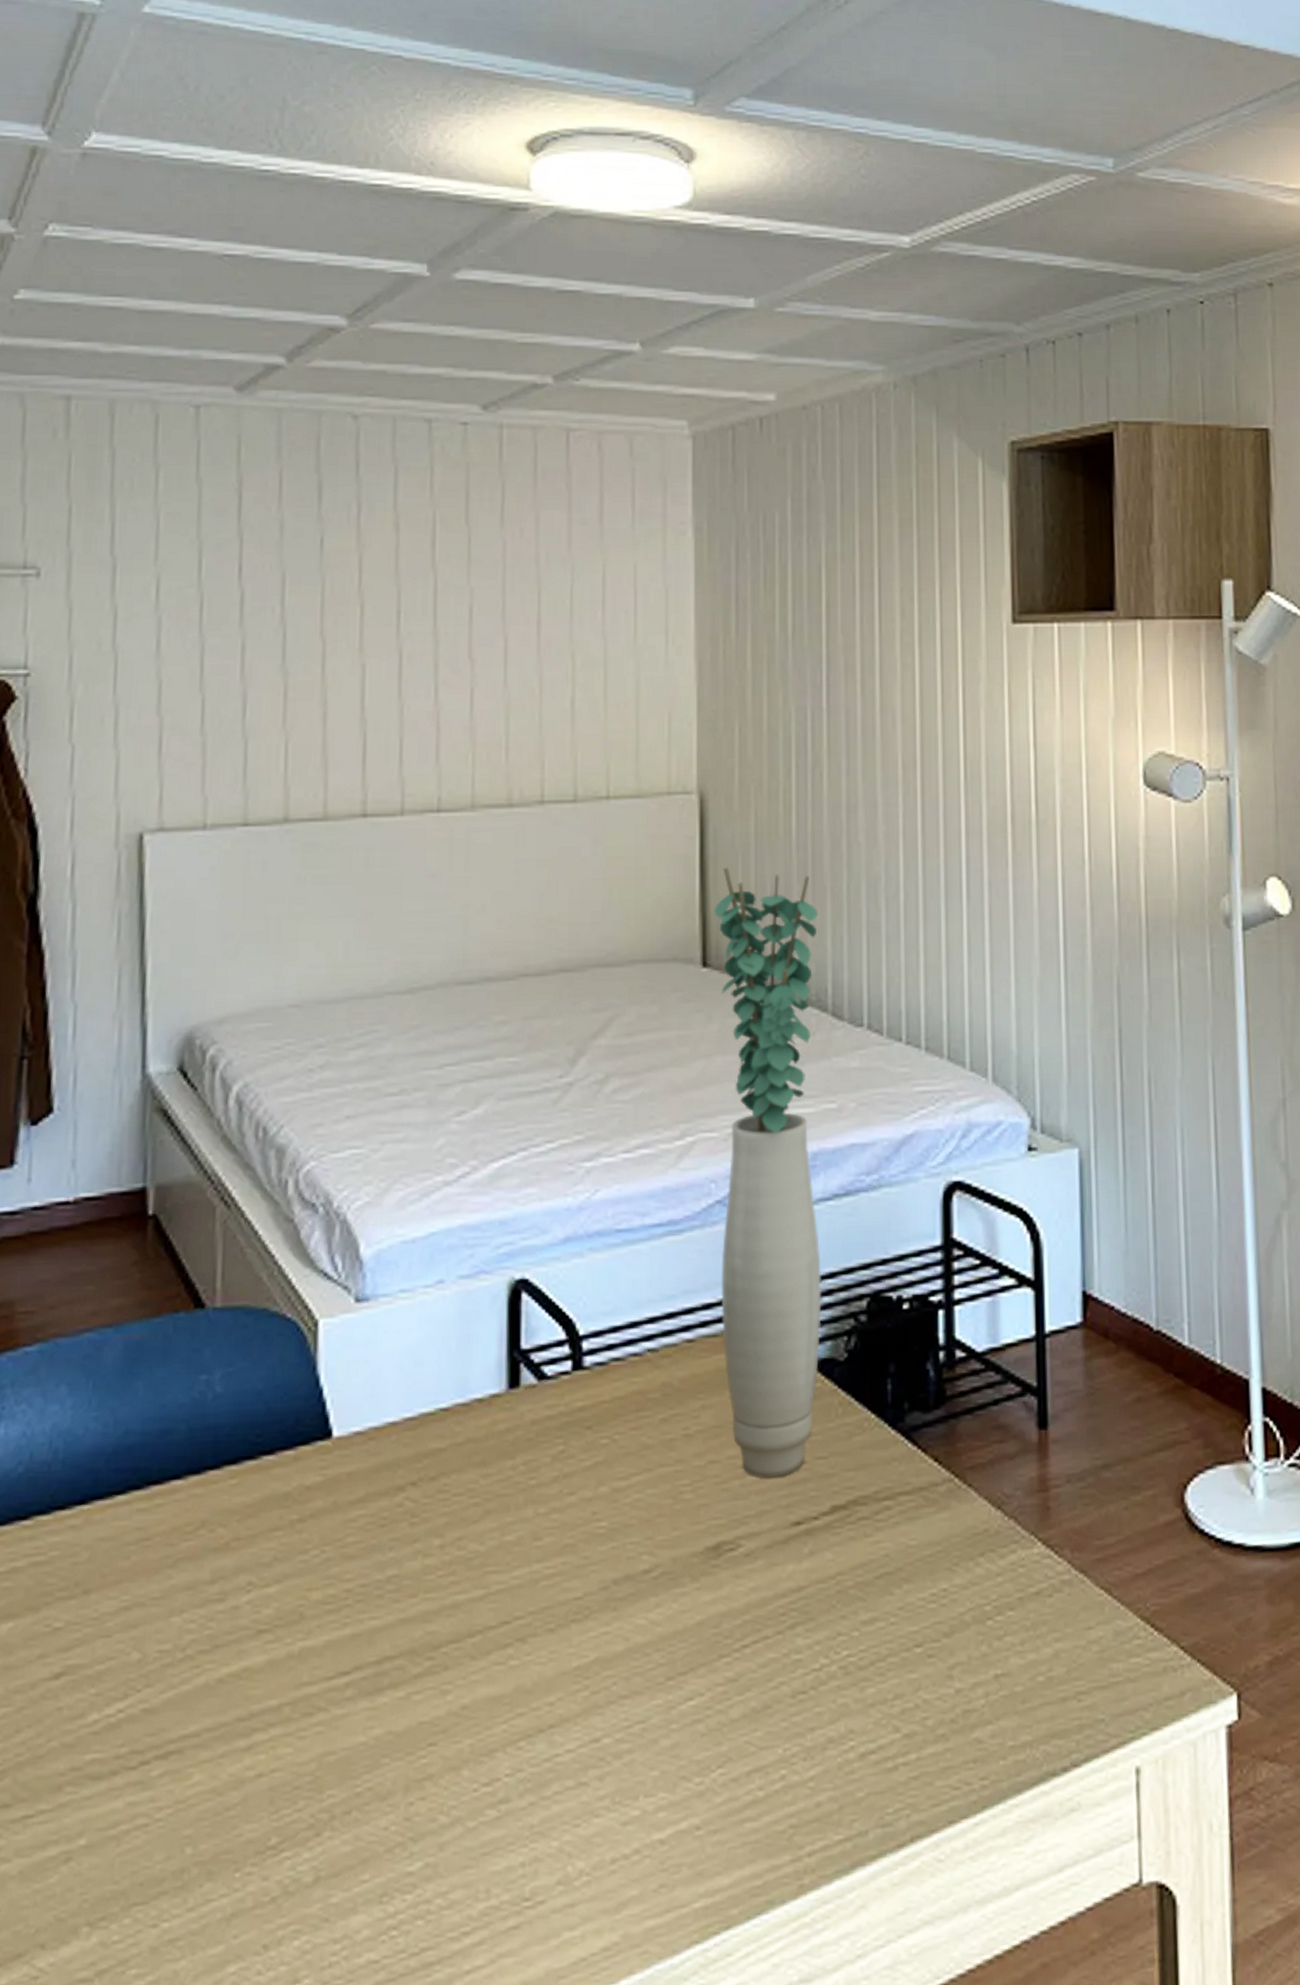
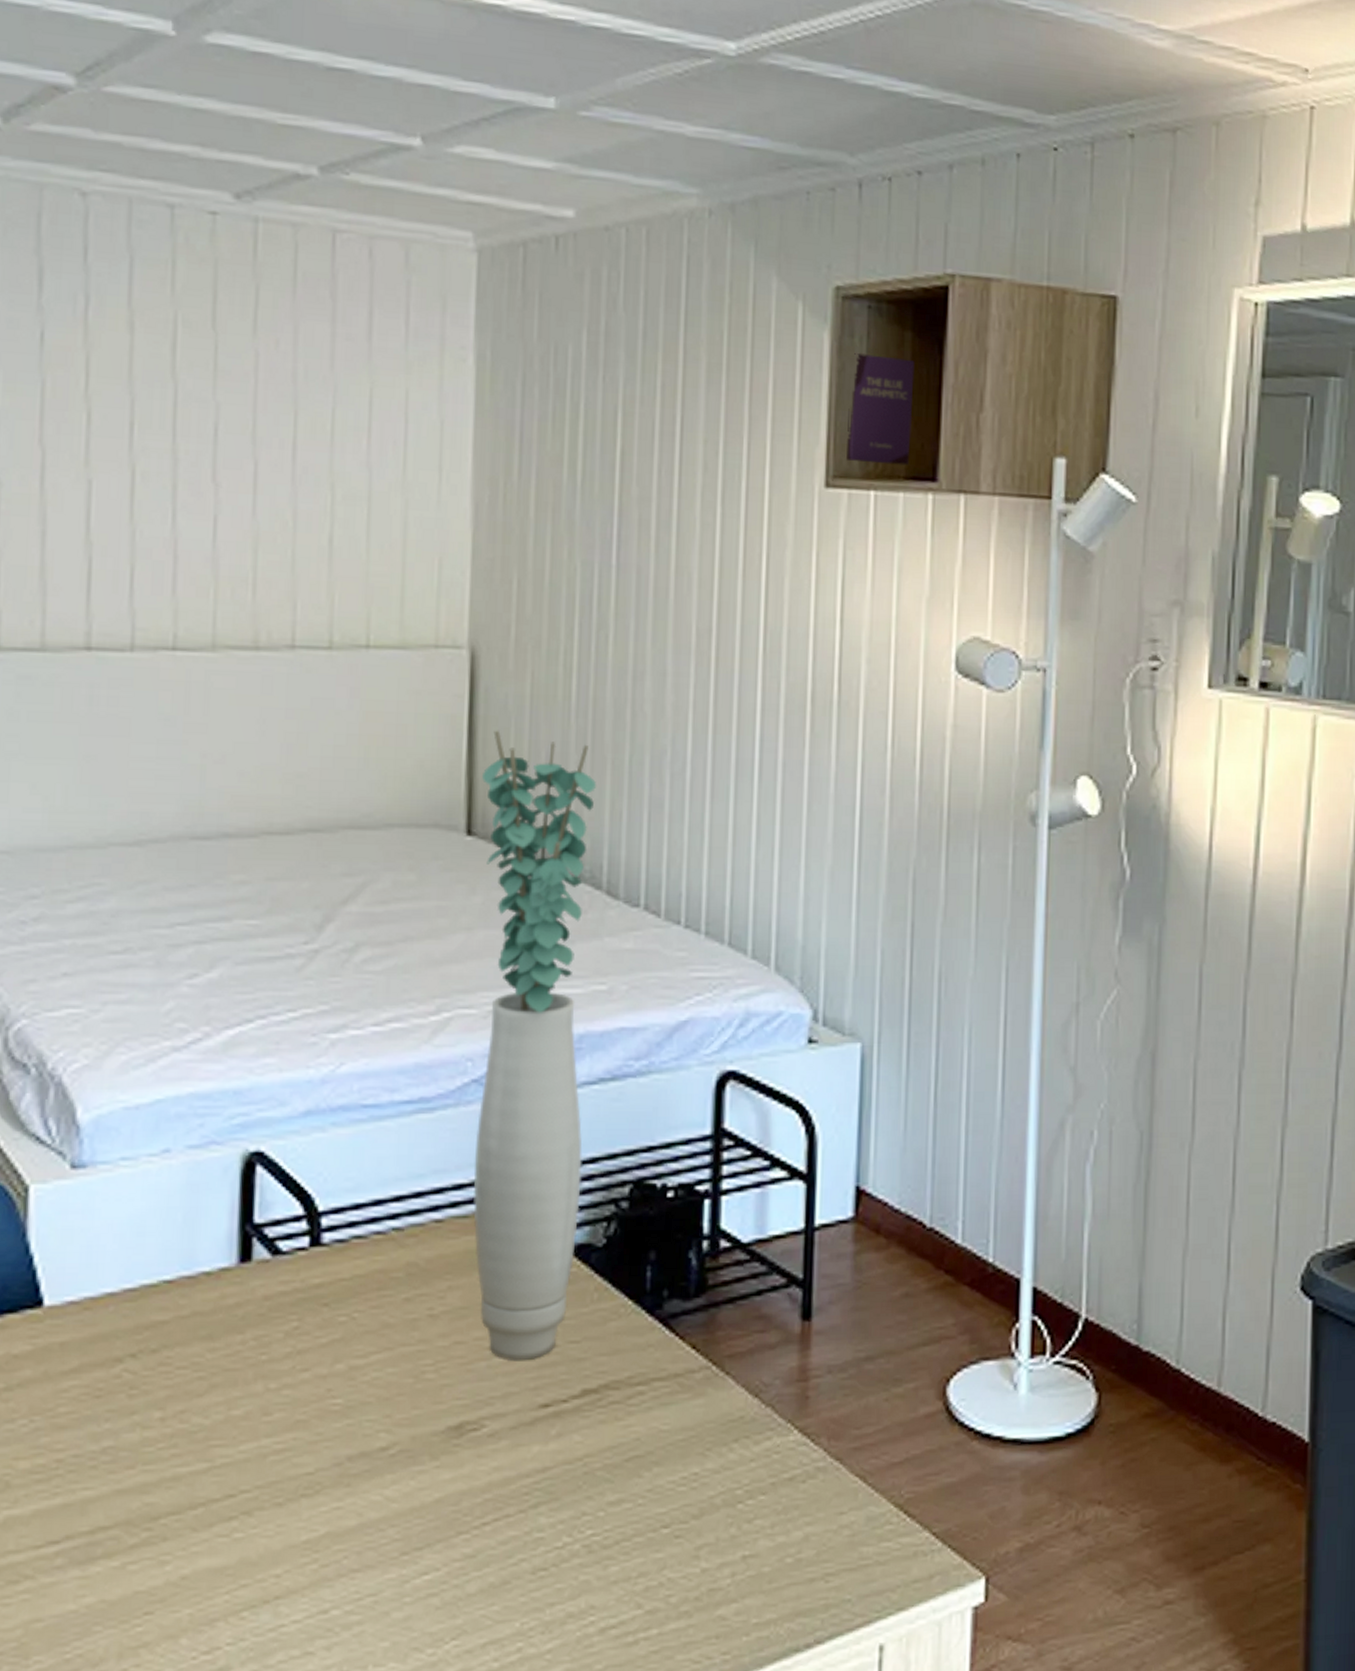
book: none [1029,498,1089,598] -> present [846,352,915,466]

